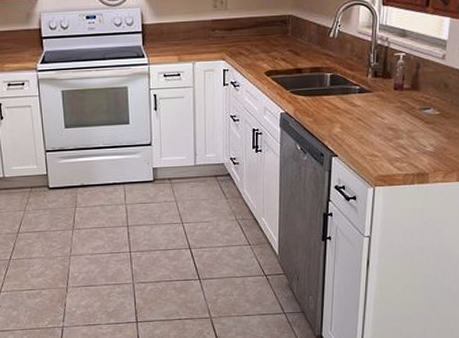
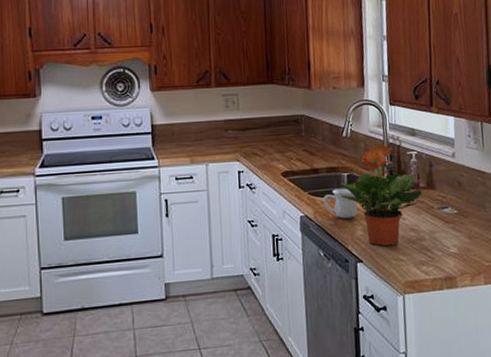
mug: none [304,87,337,117] -> present [323,188,357,219]
potted plant: none [322,45,406,143] -> present [341,144,423,247]

